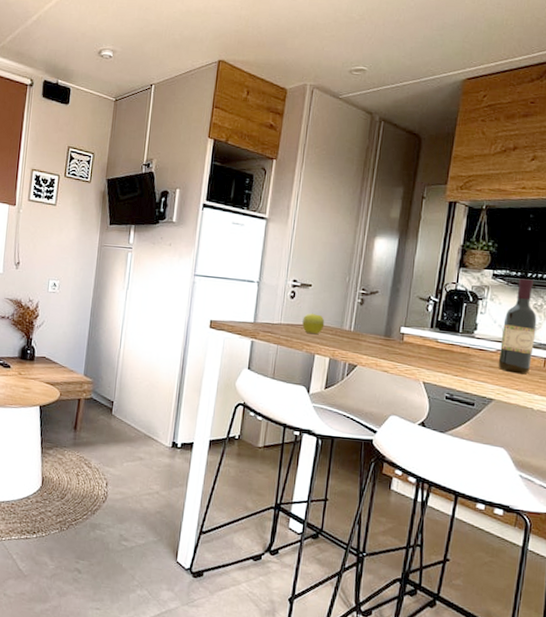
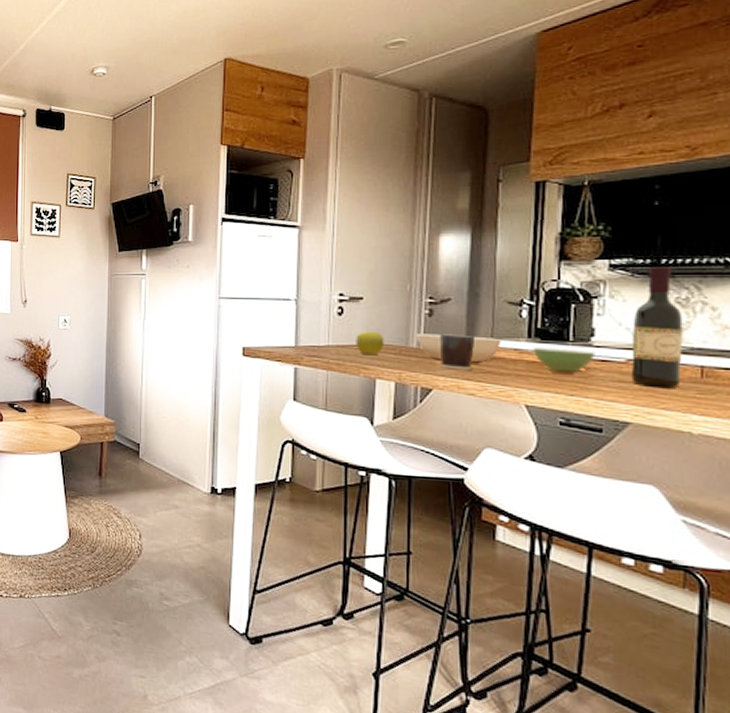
bowl: none [349,318,412,347] -> present [417,333,502,364]
mug: none [365,320,393,351] -> present [440,334,476,370]
bowl: none [433,336,476,361] -> present [534,348,596,376]

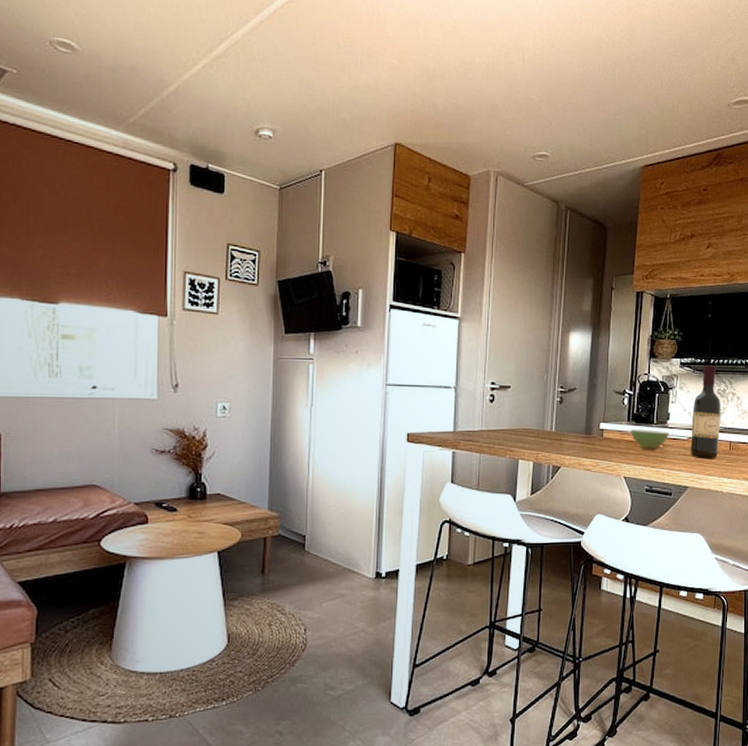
fruit: present [356,330,385,356] -> none [504,415,526,439]
bowl: present [417,333,502,364] -> none [550,418,610,444]
mug: present [440,334,476,370] -> none [567,419,592,449]

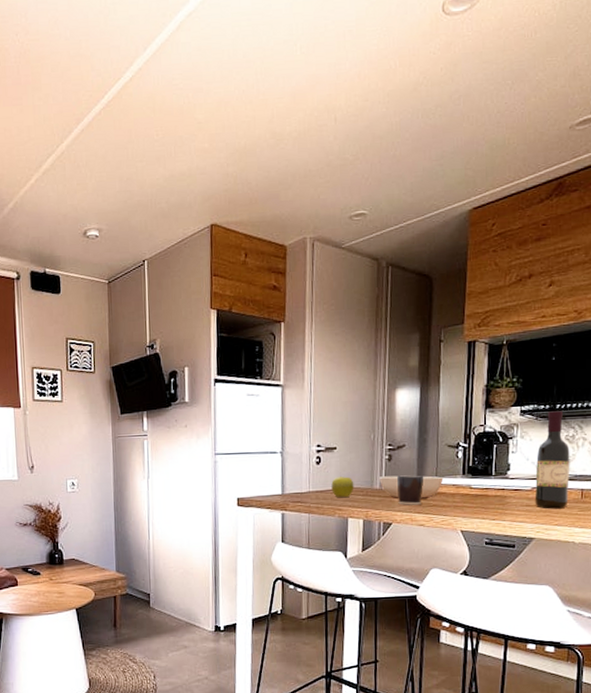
fruit: none [504,415,526,439] -> present [331,476,354,498]
bowl: none [550,418,610,444] -> present [379,476,444,500]
mug: none [567,419,592,449] -> present [397,475,424,505]
bowl: present [631,429,670,452] -> none [467,482,511,504]

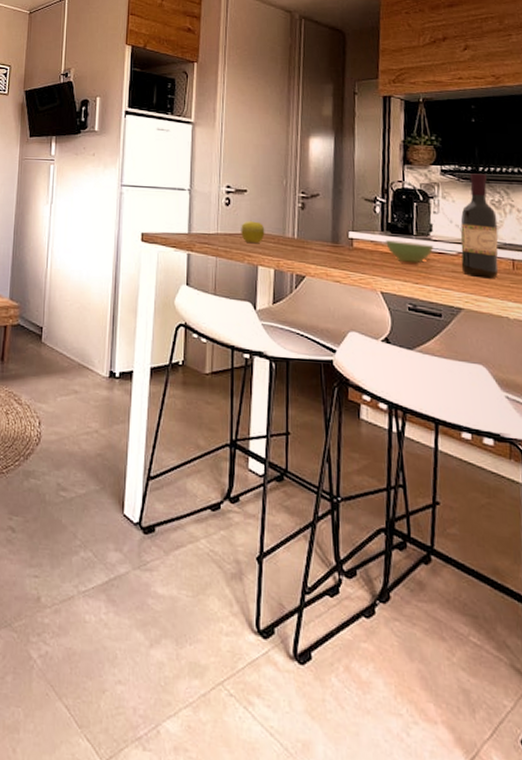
bowl: present [379,476,444,500] -> none [292,225,361,254]
mug: present [397,475,424,505] -> none [311,226,340,259]
bowl: none [467,482,511,504] -> present [386,240,434,266]

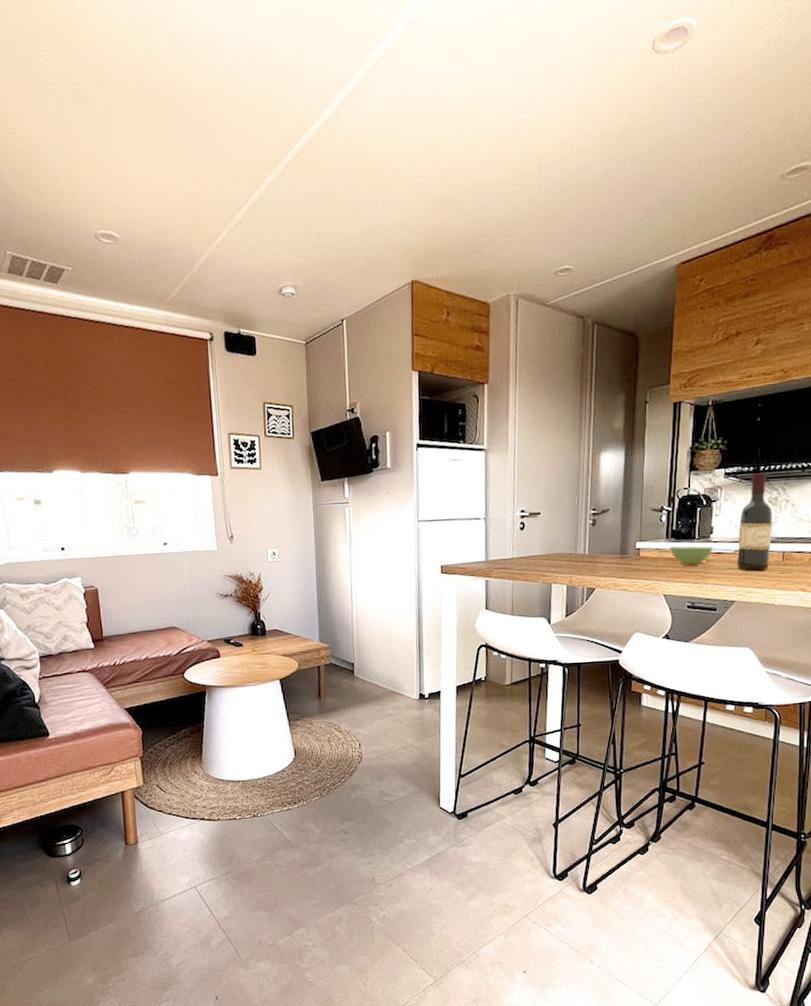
fruit: present [241,220,265,244] -> none [535,541,558,564]

